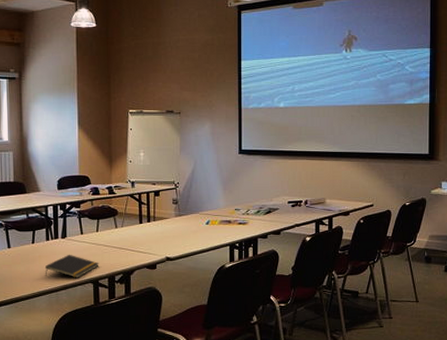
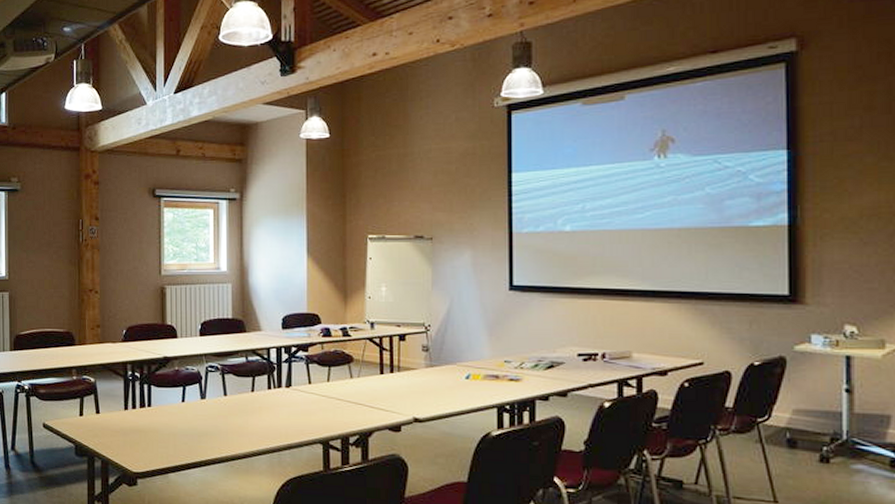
notepad: present [45,254,99,278] -> none [265,407,330,437]

